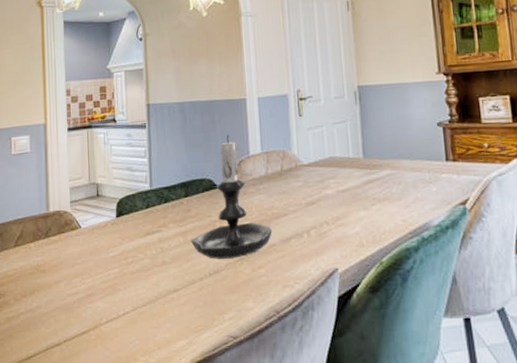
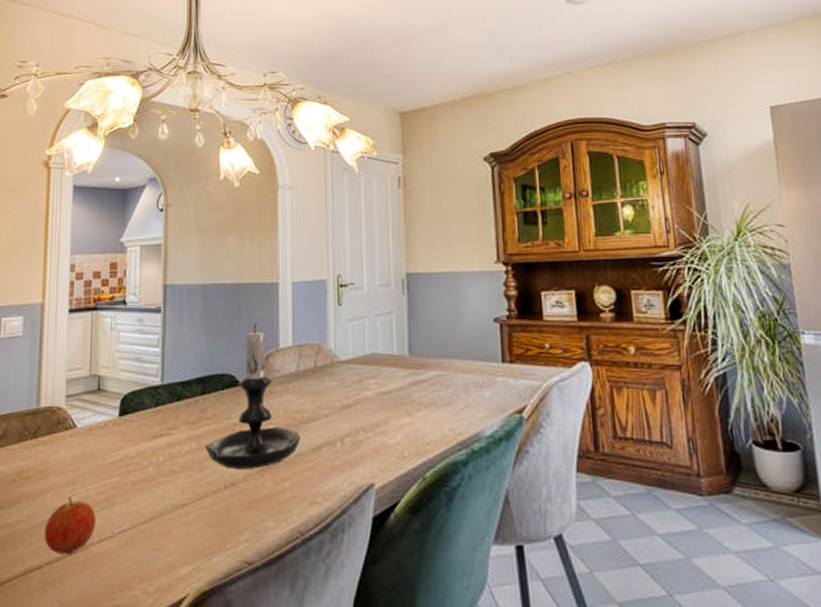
fruit: none [60,285,103,334] -> present [44,496,96,555]

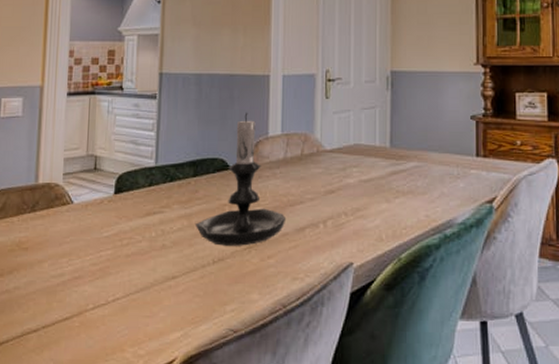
fruit: present [44,496,96,555] -> none [41,266,91,320]

